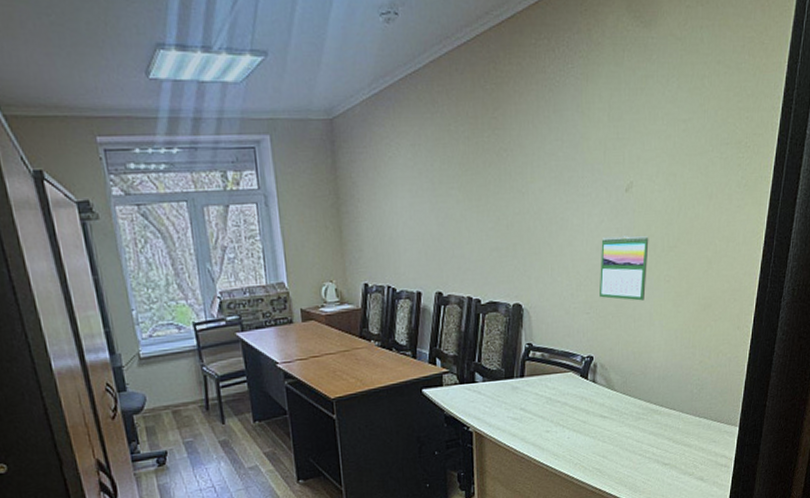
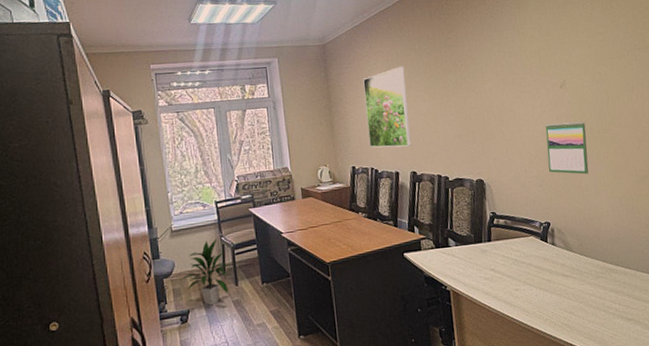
indoor plant: none [155,368,215,446] -> present [181,238,230,306]
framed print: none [381,153,438,261] -> present [363,66,412,148]

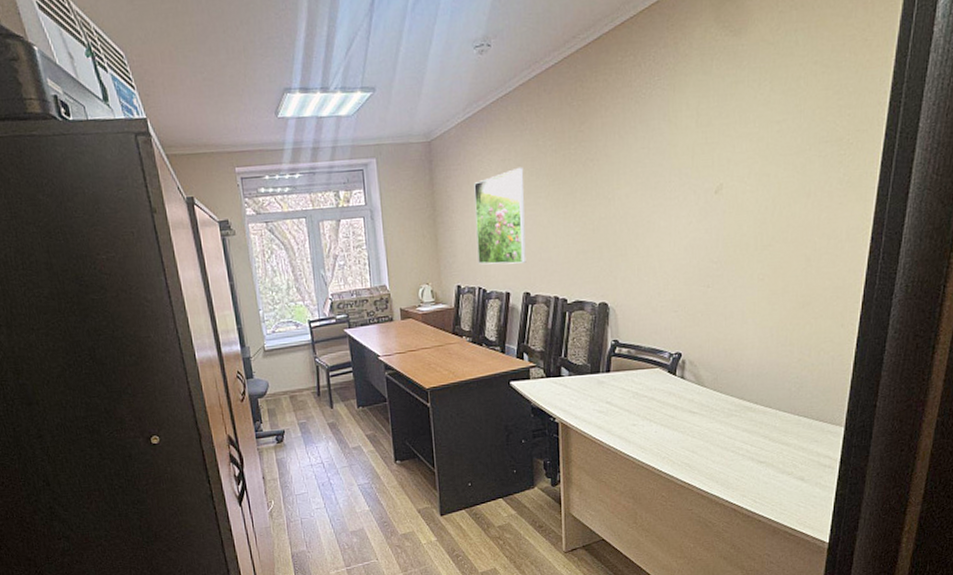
indoor plant: present [181,238,230,306] -> none [276,359,325,427]
calendar: present [545,122,589,175] -> none [688,235,741,299]

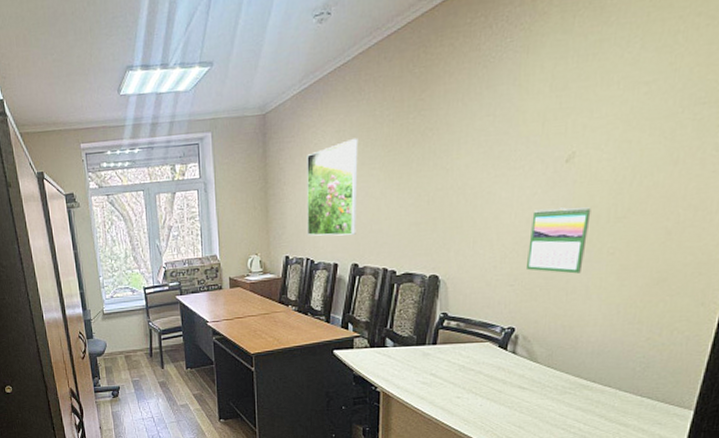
calendar: none [688,235,741,299] -> present [527,207,592,274]

